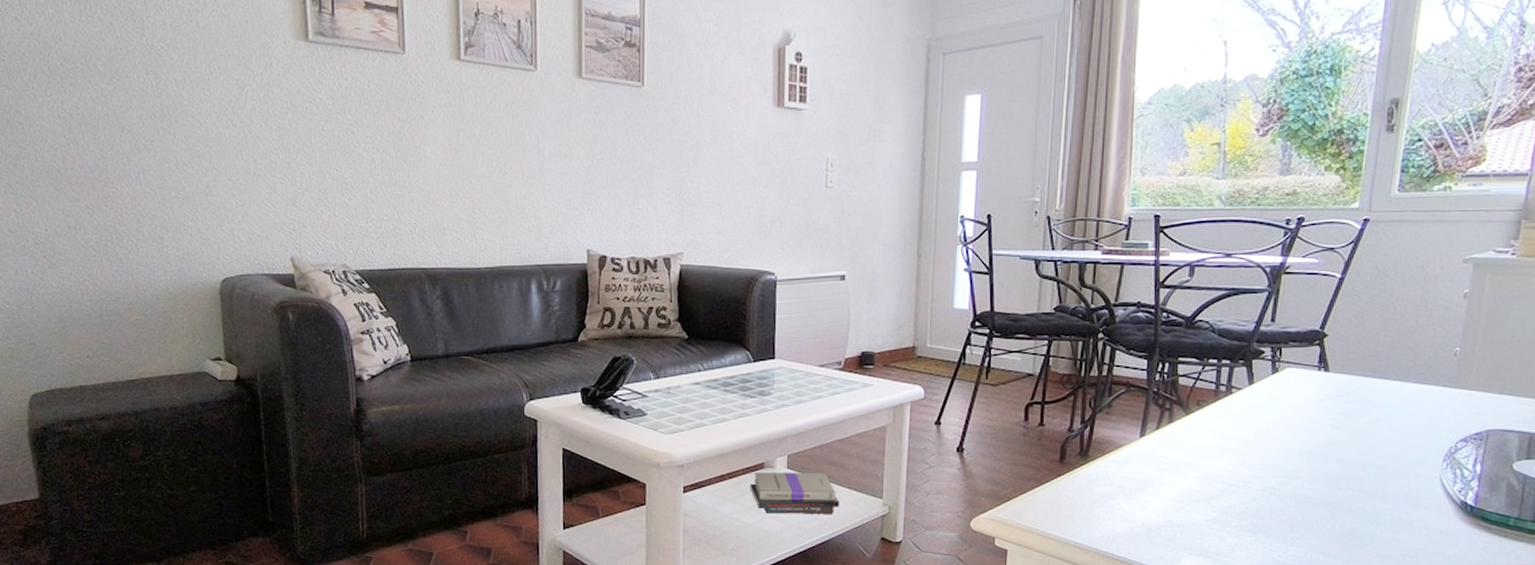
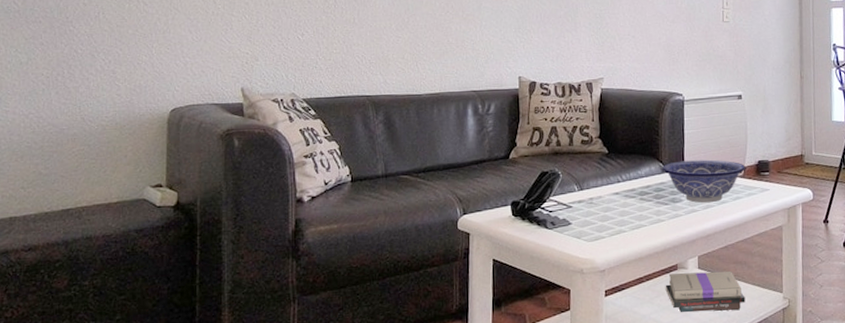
decorative bowl: none [748,349,847,398] -> present [661,159,746,204]

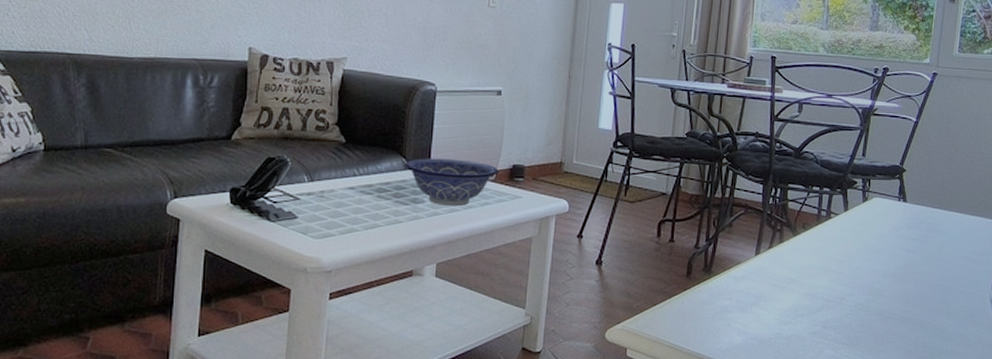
books: present [665,271,745,313] -> none [397,279,484,323]

